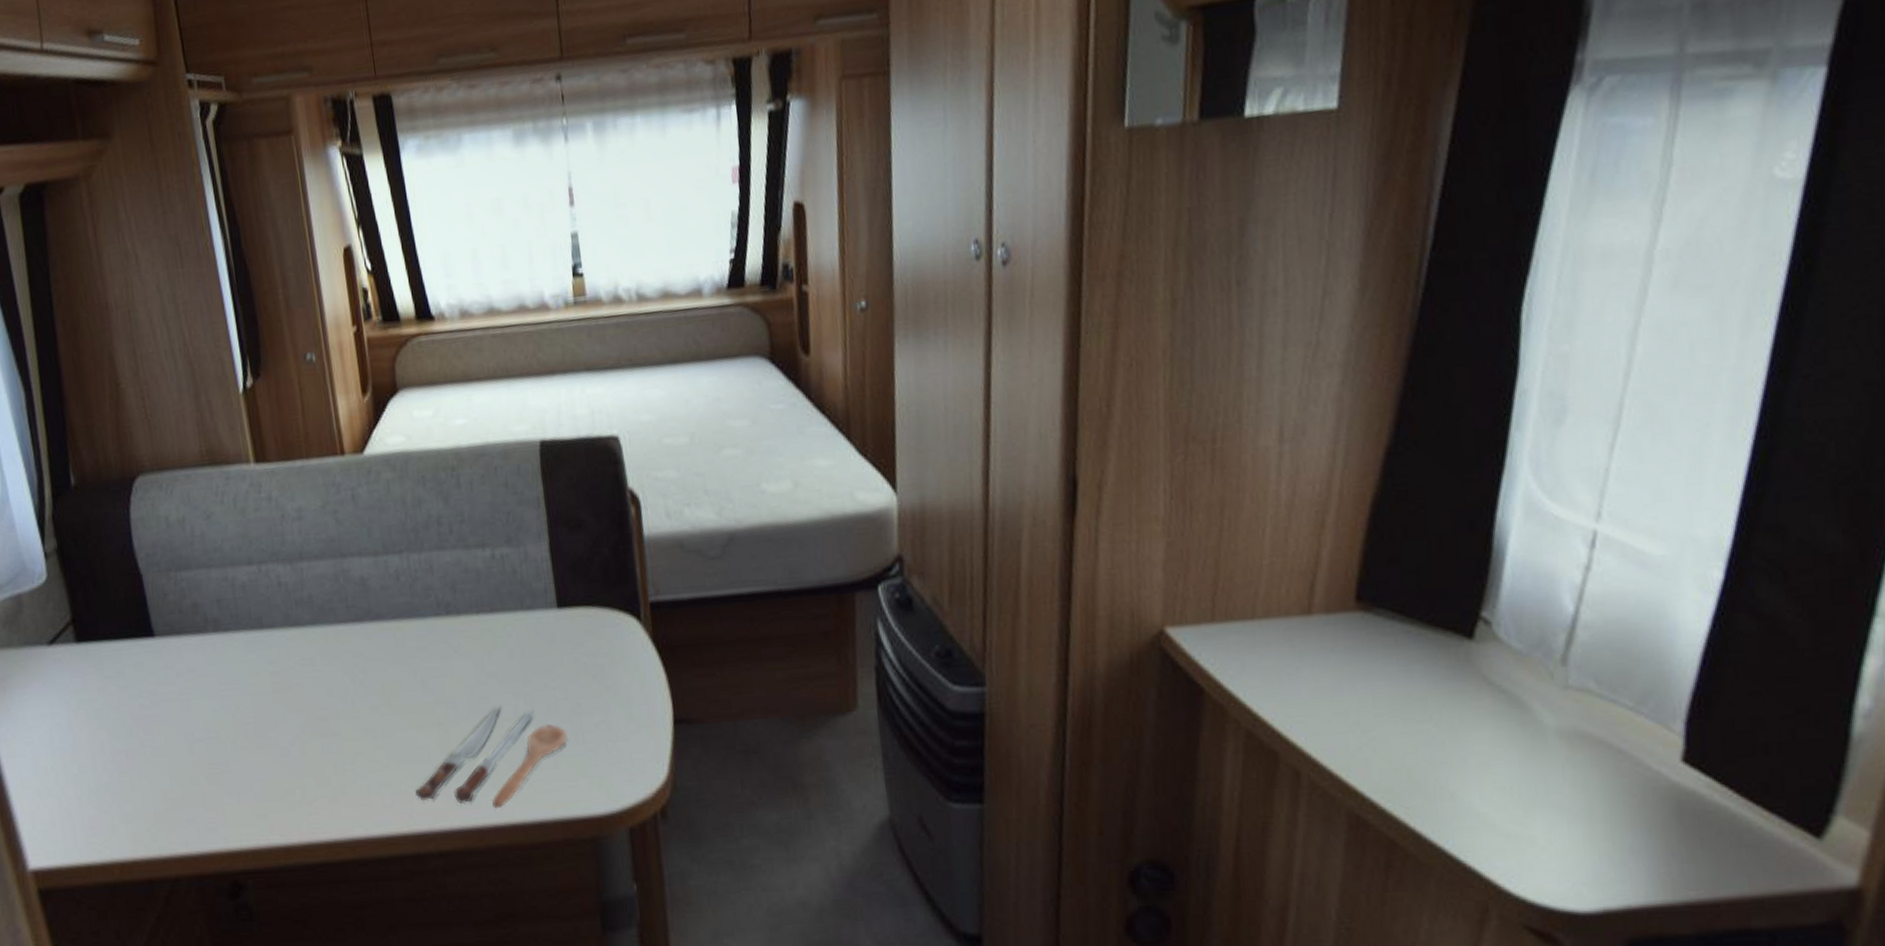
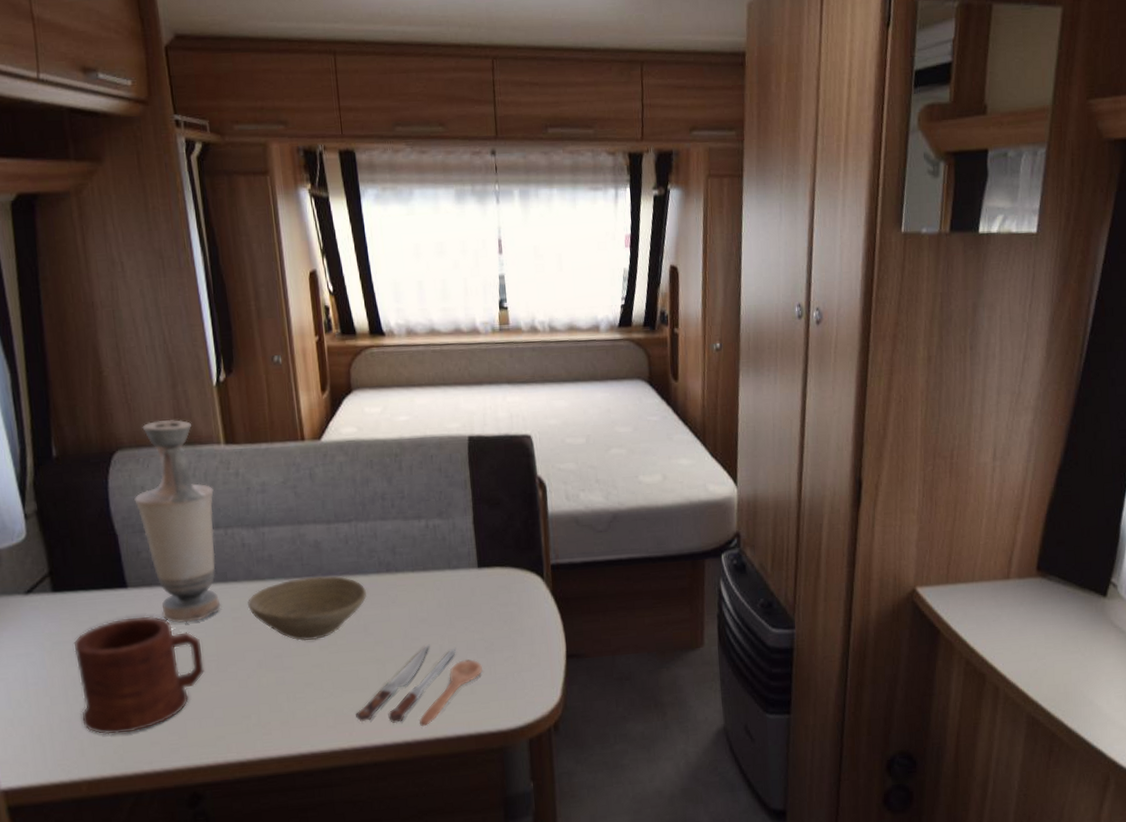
mug: none [99,670,242,810] -> present [73,616,205,735]
vase: none [158,435,257,678] -> present [134,419,221,623]
bowl: none [286,620,425,701] -> present [247,575,368,641]

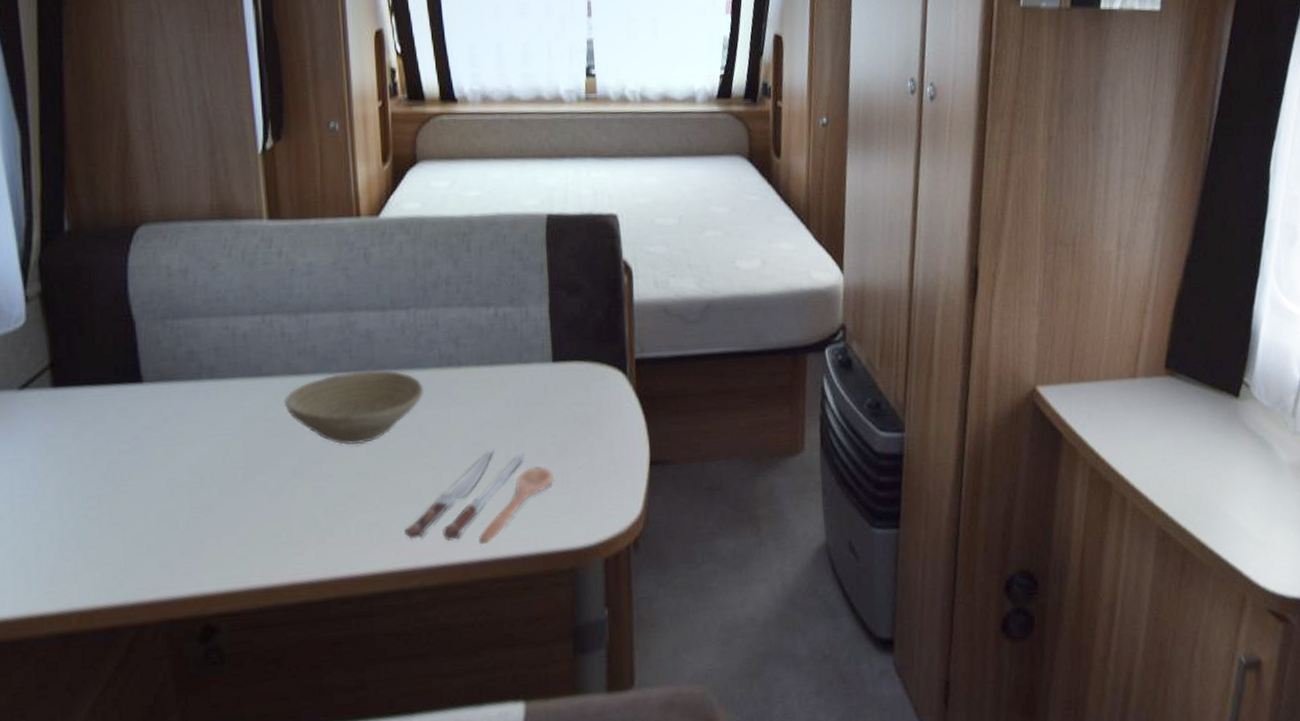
mug: present [73,616,205,735] -> none [73,415,229,556]
vase: present [134,419,221,623] -> none [158,191,253,424]

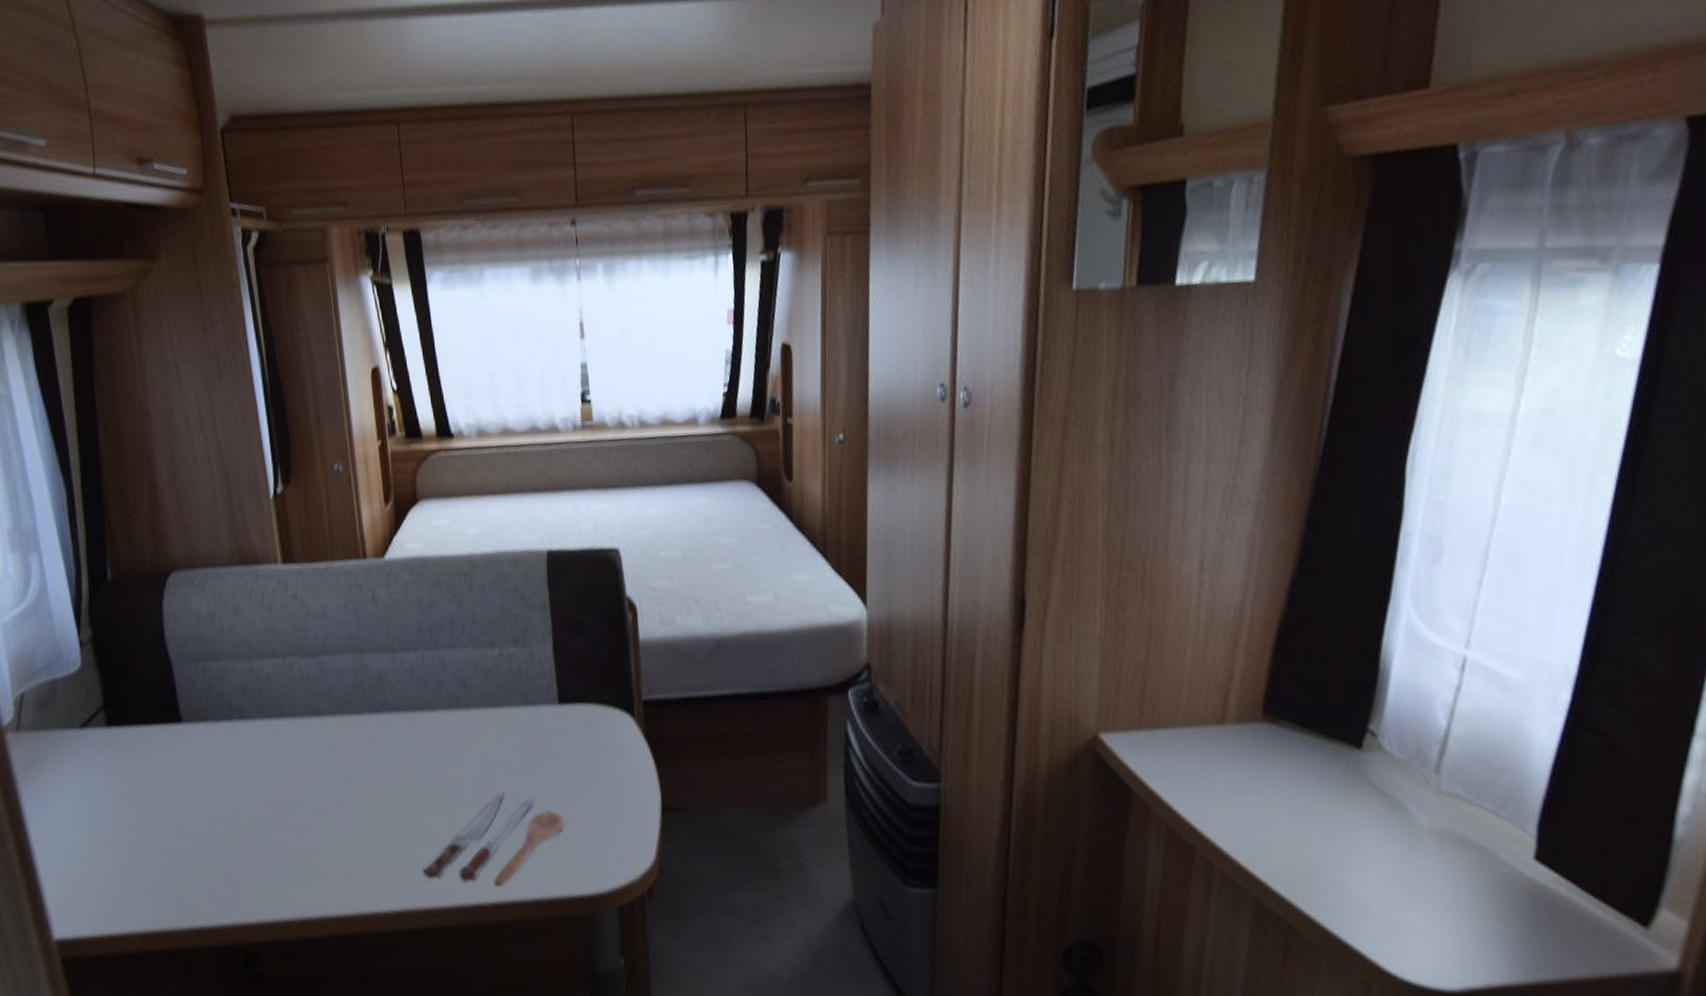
bowl: present [283,369,425,446] -> none [306,711,436,786]

